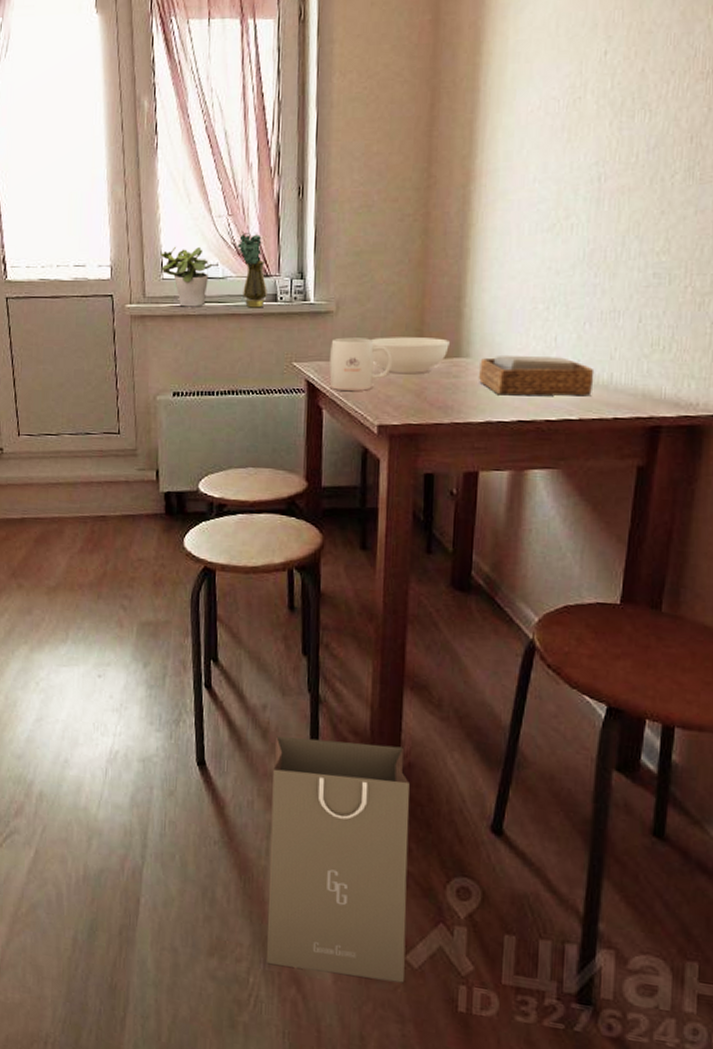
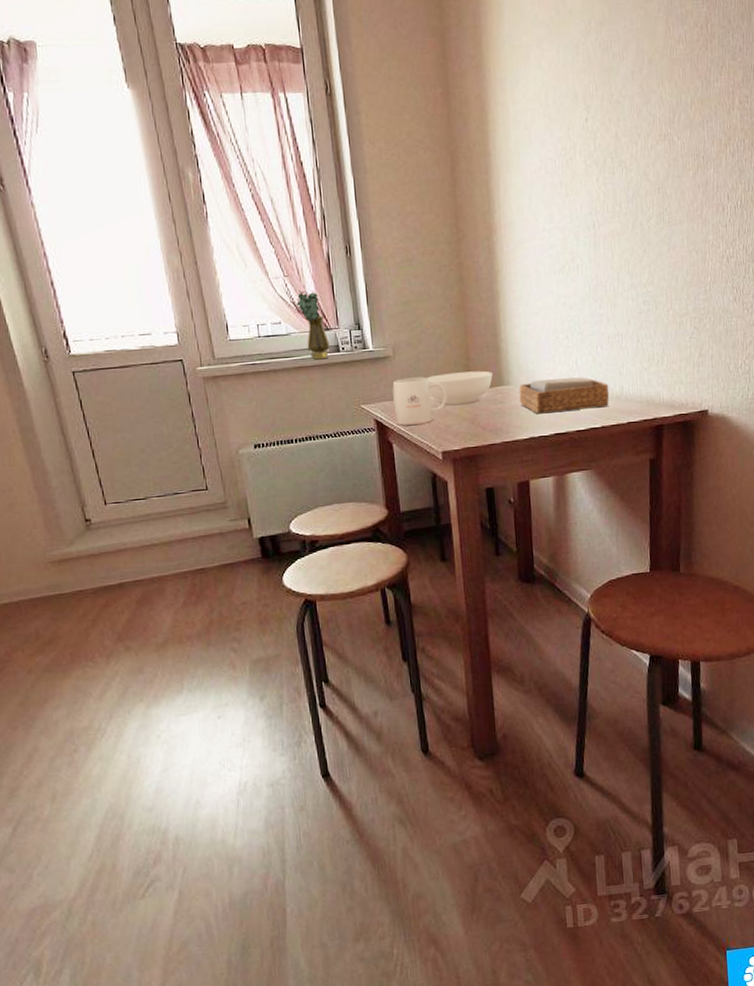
potted plant: present [160,246,213,307] -> none [224,308,276,365]
shopping bag: present [267,736,410,983] -> none [389,722,522,934]

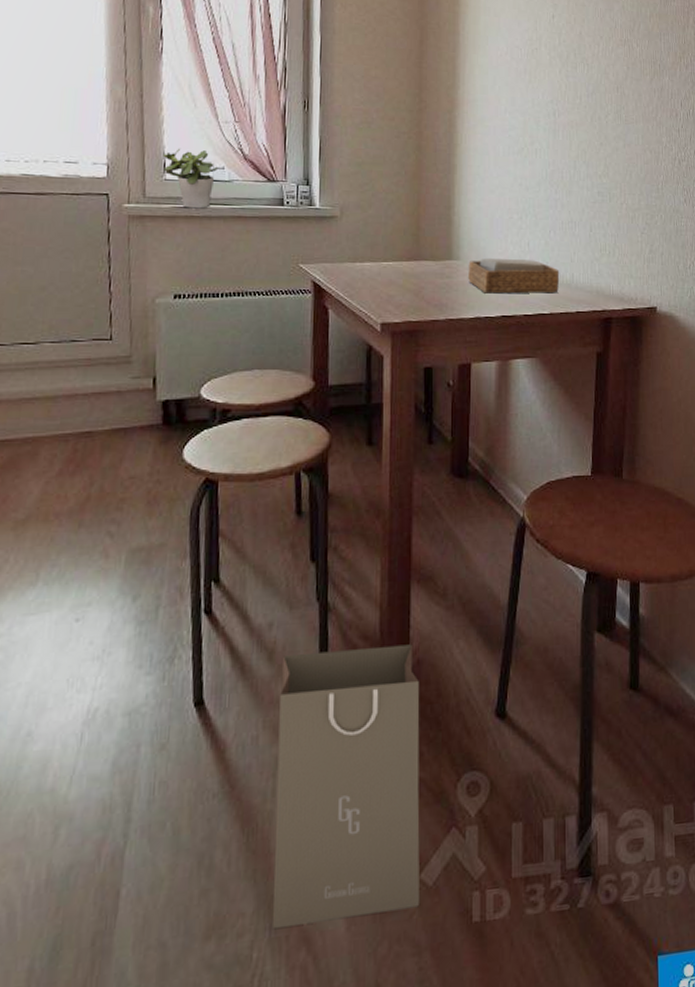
potted plant: none [224,308,276,365] -> present [163,148,219,209]
vase: present [296,289,330,360] -> none [244,137,274,211]
shopping bag: none [389,722,522,934] -> present [273,644,420,930]
mug: present [392,376,447,426] -> none [335,241,392,292]
bowl: present [427,370,493,406] -> none [373,241,442,275]

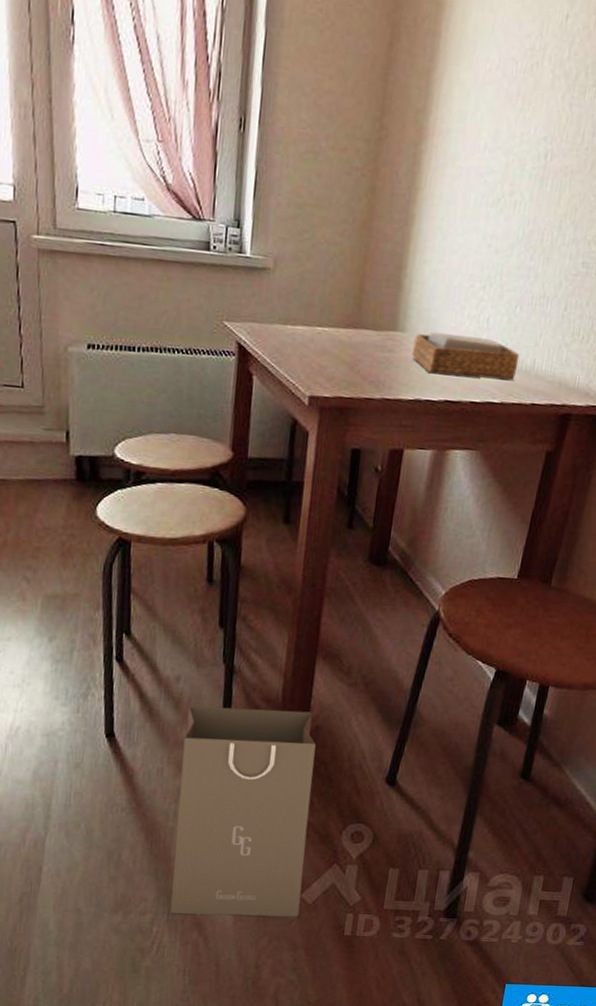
potted plant: present [163,148,219,209] -> none [75,170,138,248]

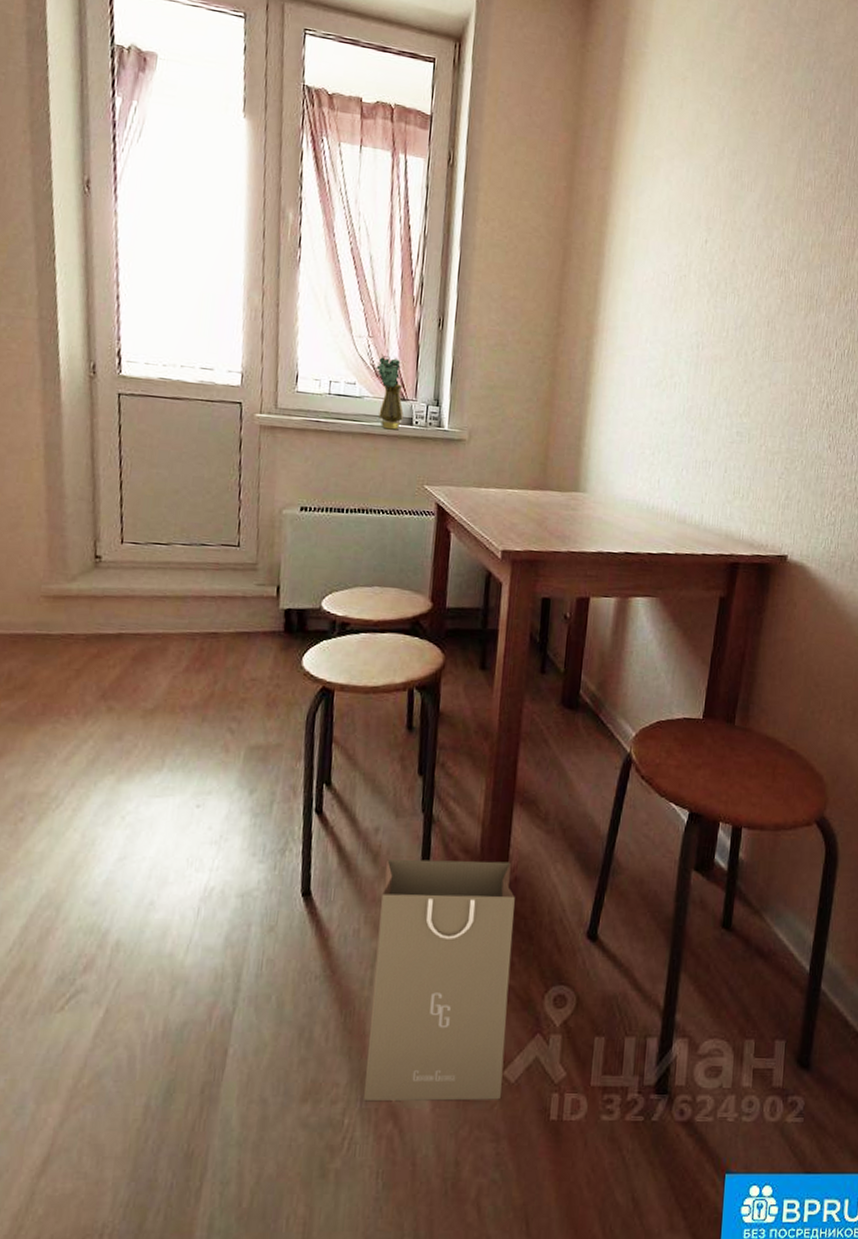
vase: none [167,161,200,256] -> present [376,353,404,430]
napkin holder: present [411,332,520,381] -> none [592,493,689,534]

